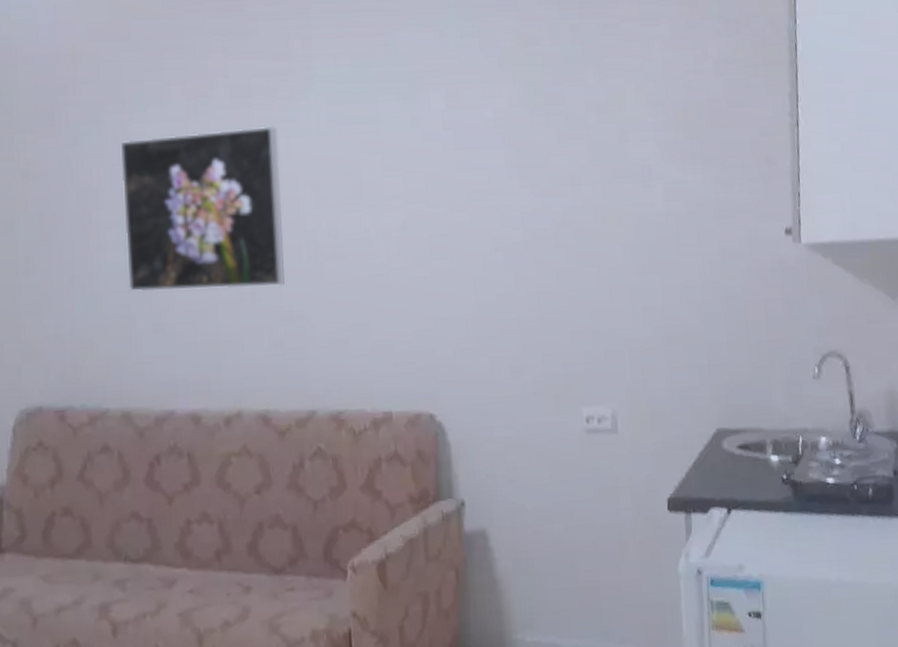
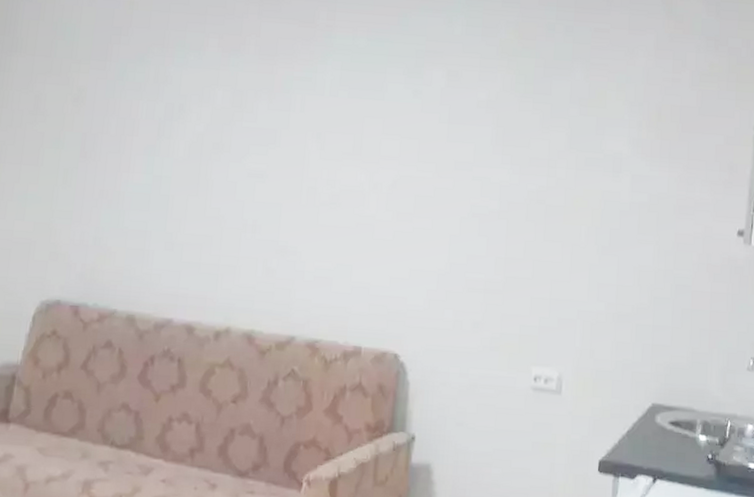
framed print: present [120,125,285,292] -> none [148,80,295,223]

